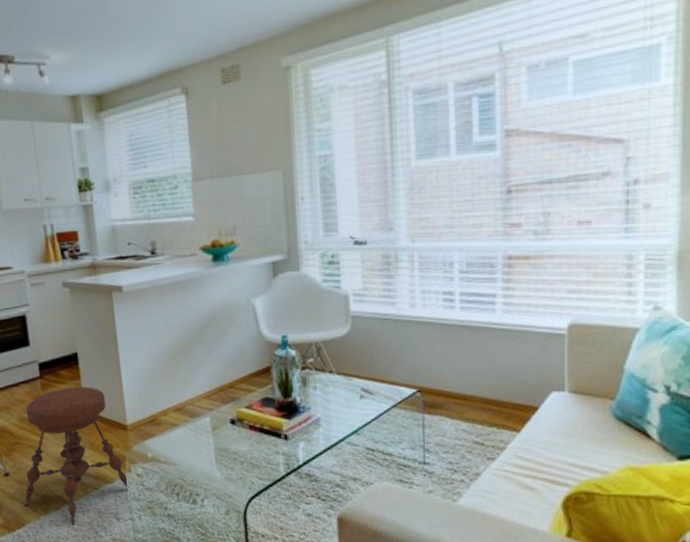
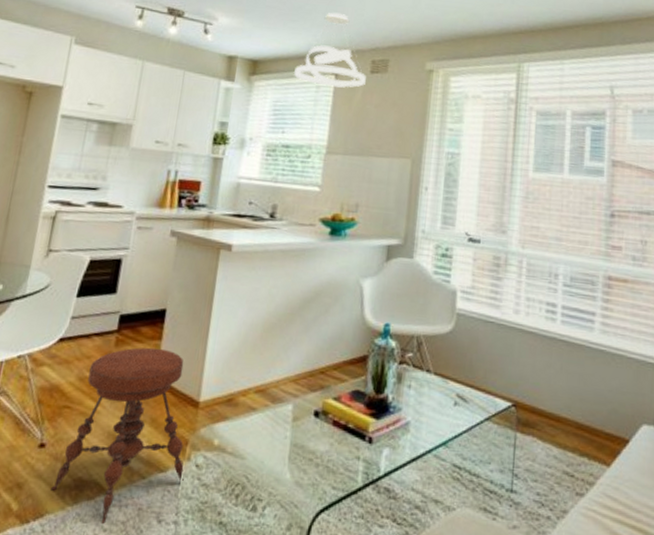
pendant light: none [141,20,219,109] -> present [293,12,366,88]

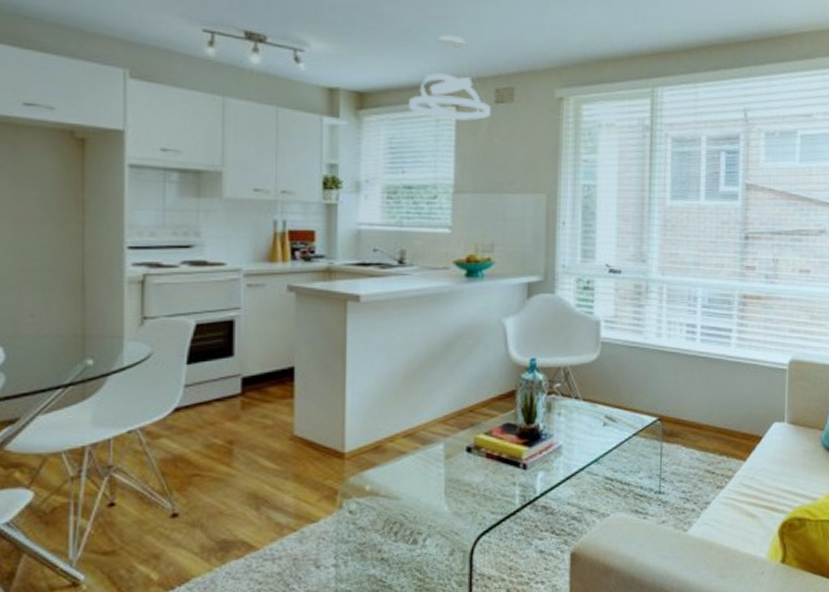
stool: present [51,347,184,525] -> none [193,406,338,579]

